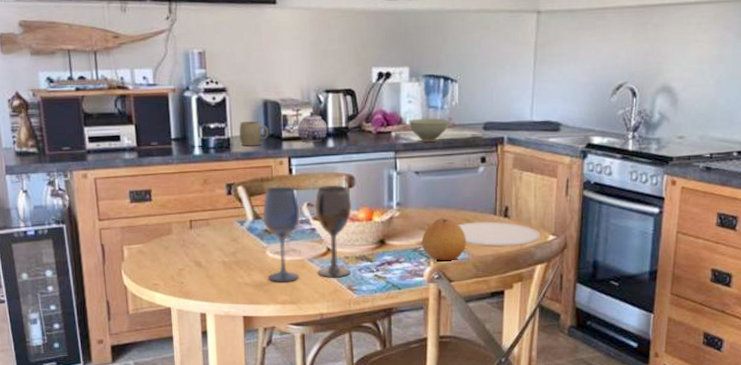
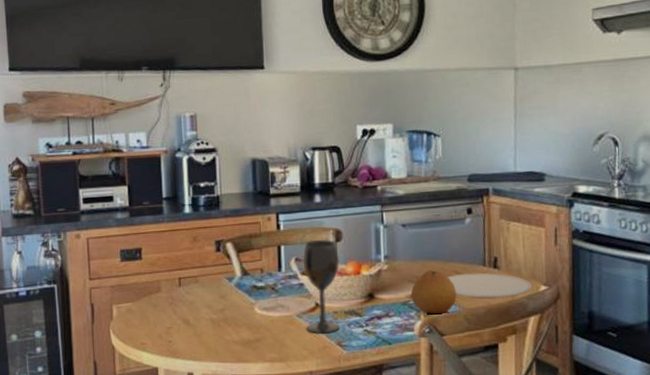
mug: present [239,120,269,147] -> none [228,178,257,204]
wineglass: present [262,186,300,283] -> none [251,242,288,340]
teapot: present [297,111,328,142] -> none [284,168,314,198]
bowl: present [408,118,449,142] -> none [393,171,434,195]

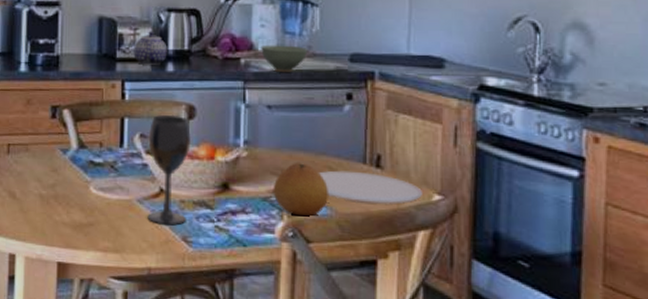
teapot: none [284,168,314,198] -> present [134,31,167,65]
bowl: none [393,171,434,195] -> present [260,45,308,72]

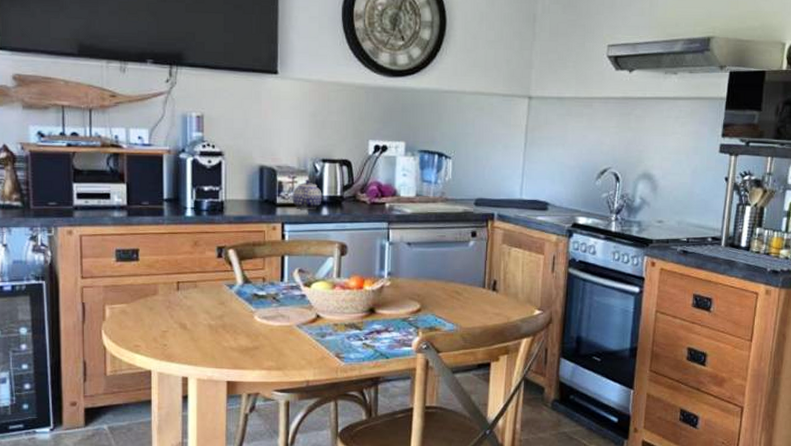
wine glass: present [147,114,192,225] -> none [306,252,344,345]
bowl: present [260,45,308,72] -> none [402,191,442,214]
fruit: present [273,161,328,216] -> none [411,288,455,332]
plate: present [319,170,424,205] -> none [448,294,528,320]

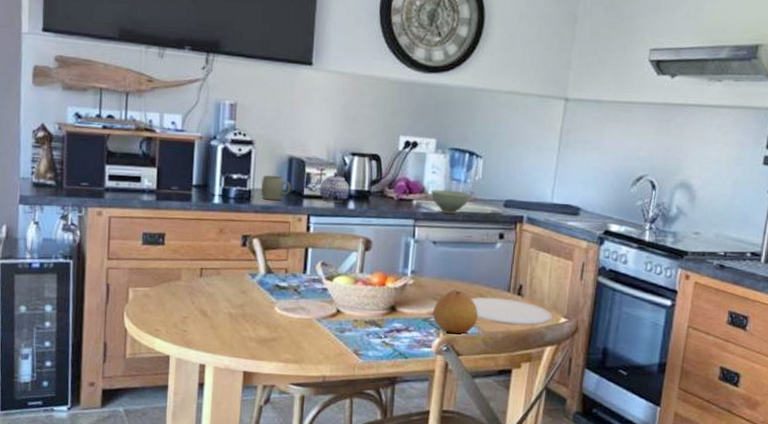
mug: none [234,185,263,211] -> present [261,175,291,201]
bowl: none [402,191,442,214] -> present [430,189,471,214]
fruit: none [411,288,455,332] -> present [432,289,478,334]
plate: none [448,294,528,320] -> present [472,297,553,325]

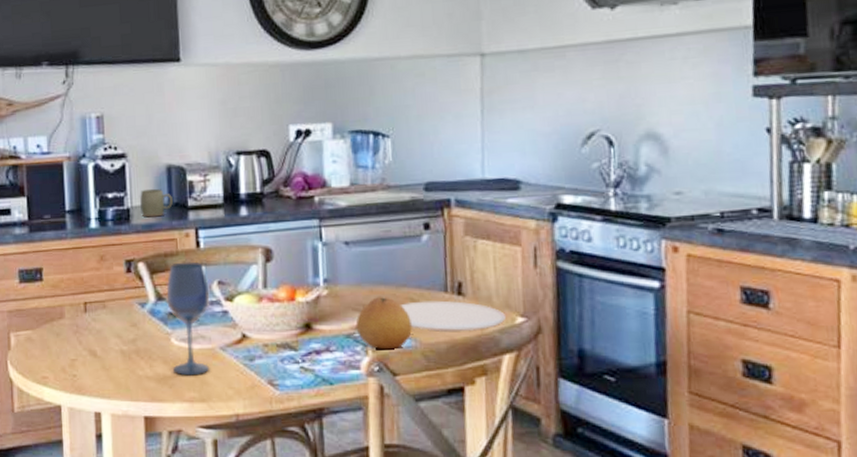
wineglass: none [274,242,314,341] -> present [166,261,210,376]
teapot: present [319,172,350,203] -> none [205,176,240,211]
bowl: present [430,189,471,214] -> none [333,179,382,207]

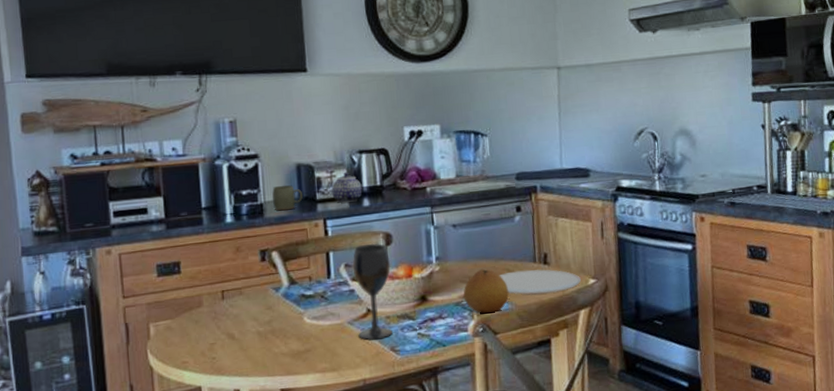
wineglass: present [166,261,210,376] -> none [298,248,339,350]
teapot: none [205,176,240,211] -> present [331,172,363,203]
wine glass: none [226,259,271,370] -> present [352,243,393,340]

